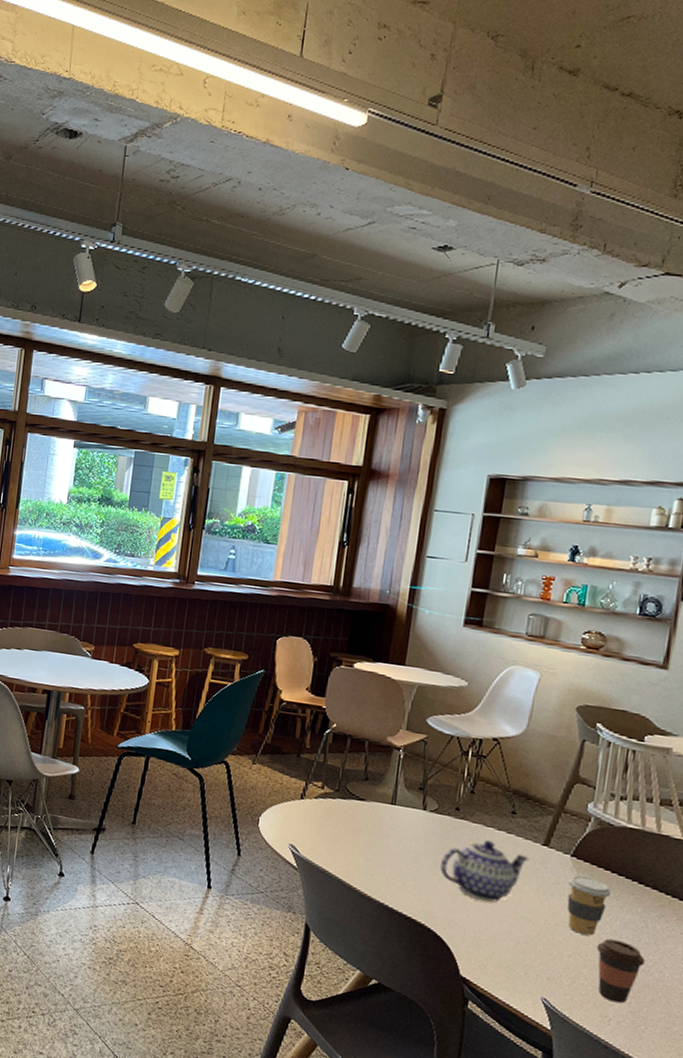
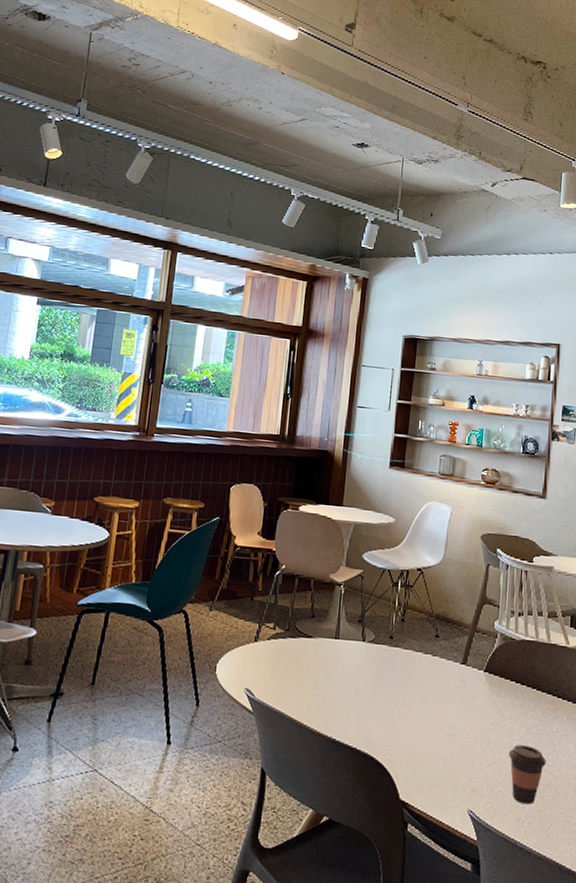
teapot: present [440,840,530,903] -> none [379,664,452,724]
coffee cup: present [567,874,612,936] -> none [482,688,517,744]

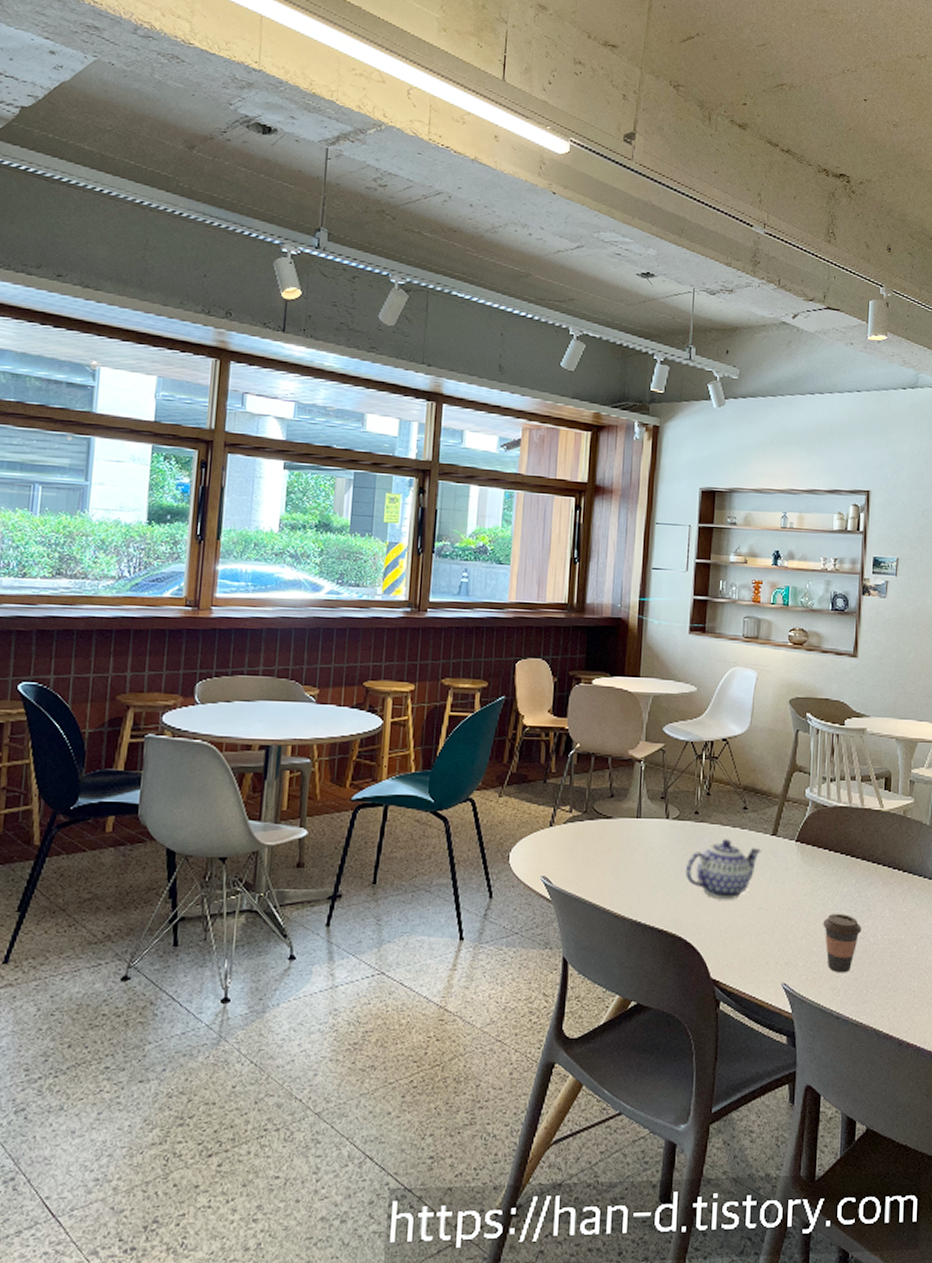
teapot: none [379,664,452,724] -> present [686,839,762,900]

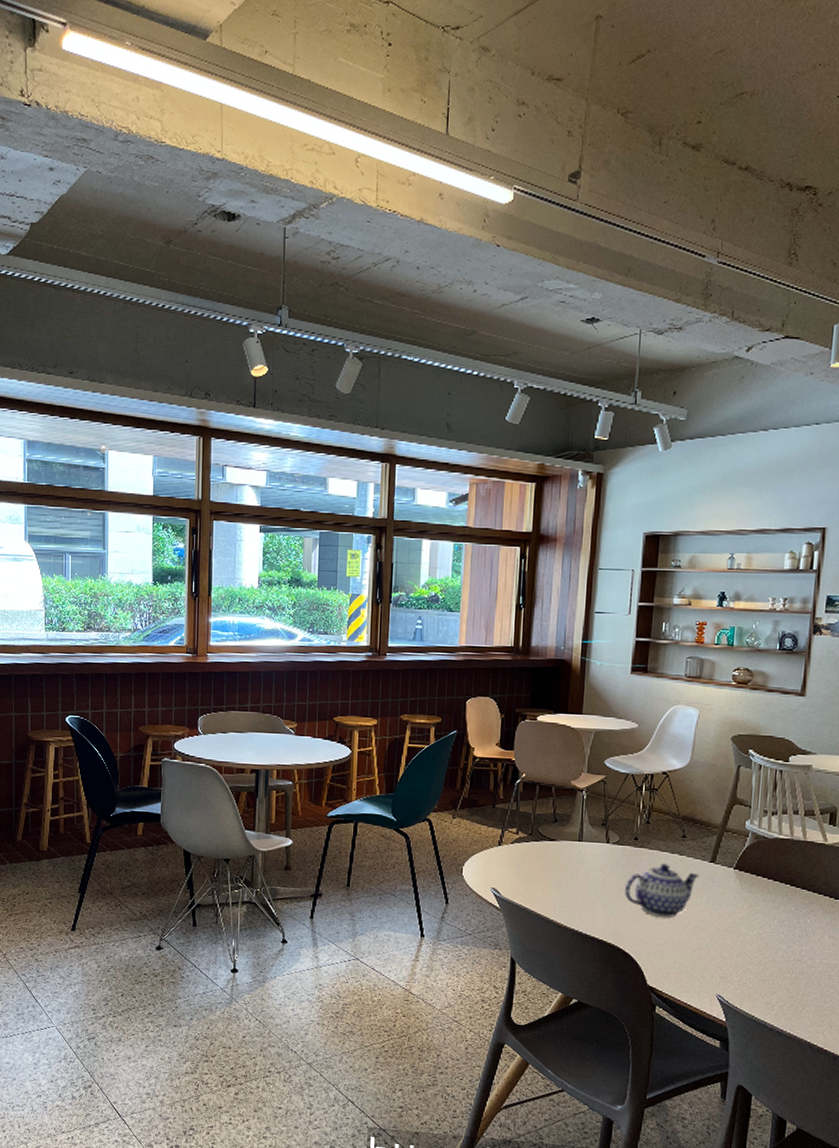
coffee cup: present [823,914,862,973] -> none [759,937,799,991]

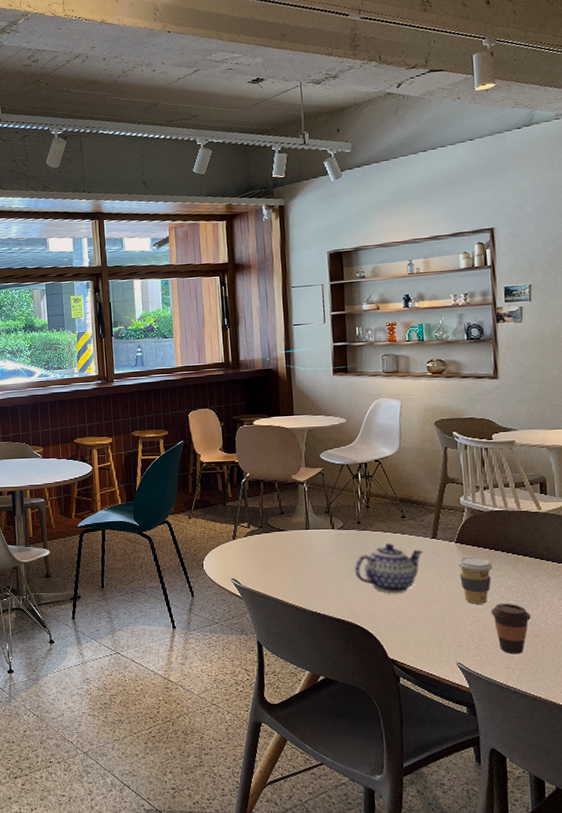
coffee cup: none [732,884,769,936] -> present [456,556,493,604]
coffee cup: none [759,937,799,991] -> present [491,604,531,654]

